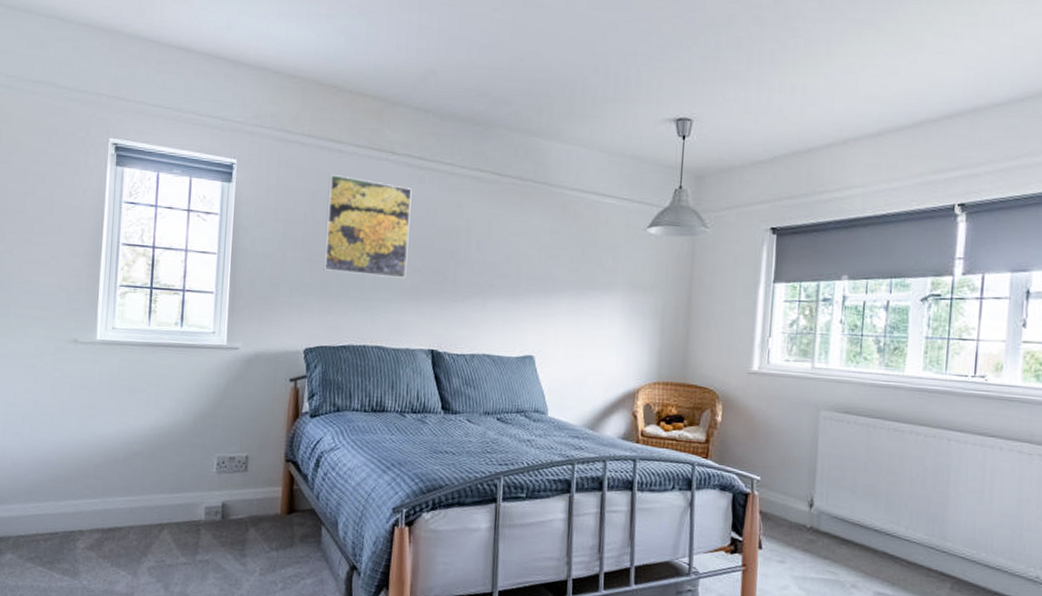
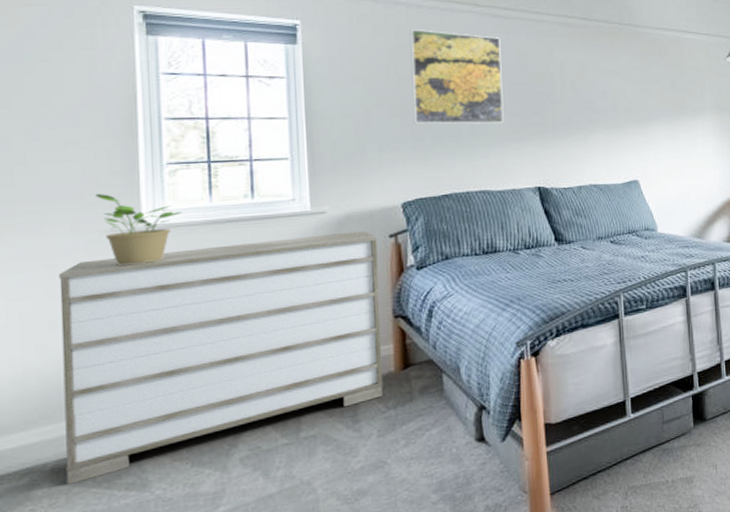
dresser: none [22,365,279,559] -> present [59,230,383,485]
potted plant: none [66,306,127,375] -> present [96,193,183,265]

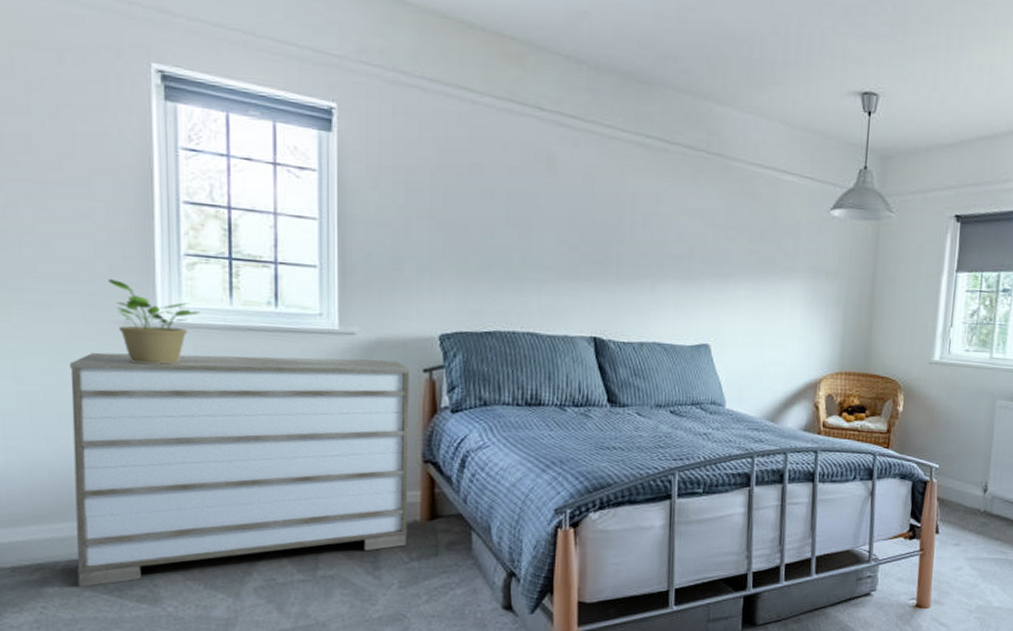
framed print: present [410,29,504,124] -> none [459,130,565,257]

